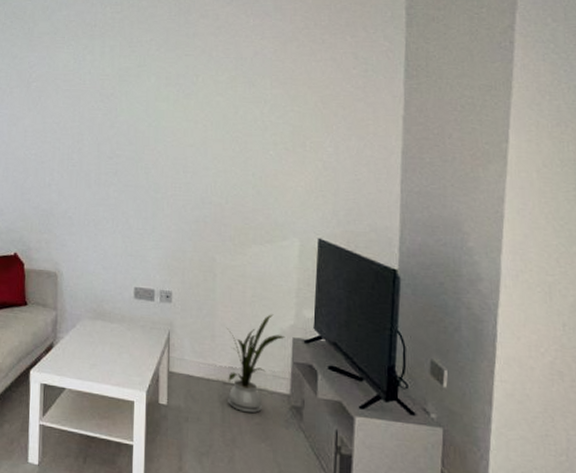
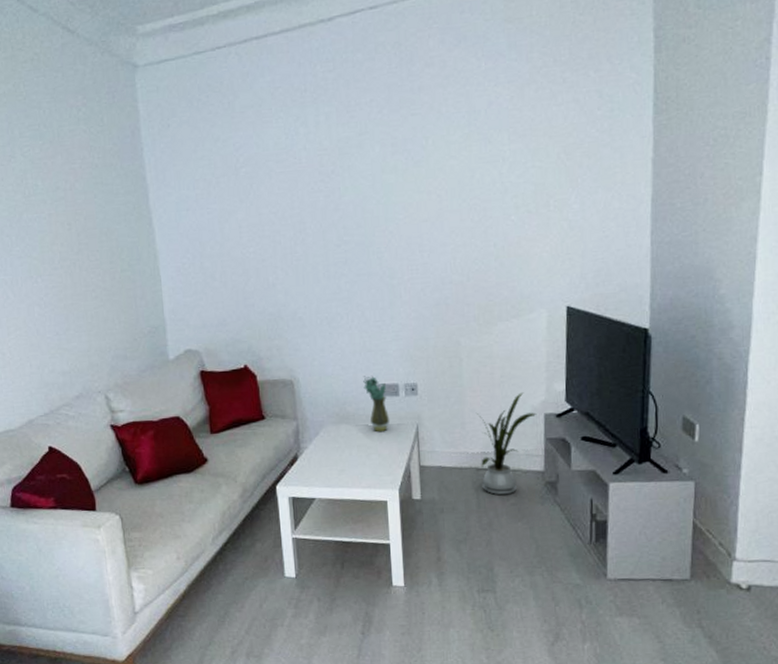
vase: none [121,278,144,333] -> present [363,375,390,432]

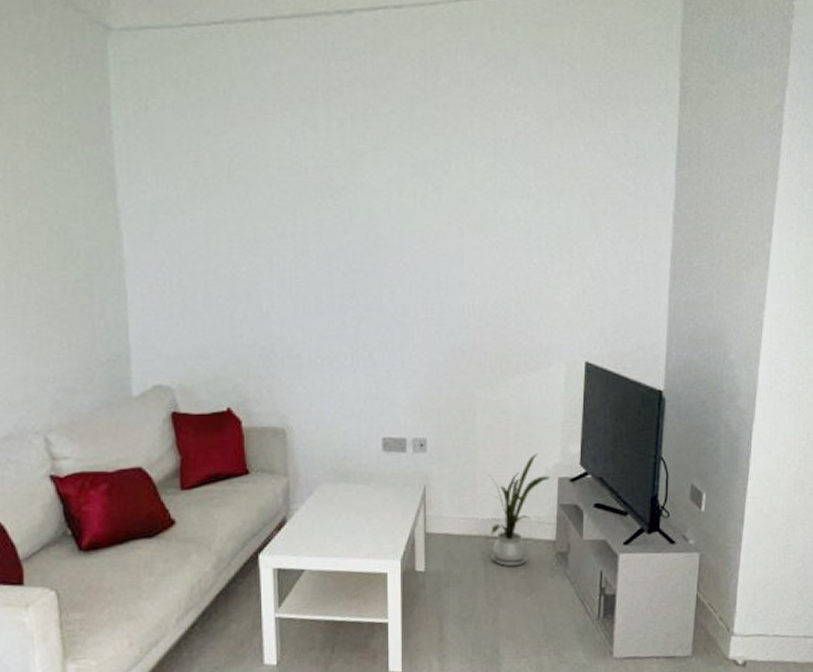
vase: present [363,375,390,432] -> none [367,427,395,493]

